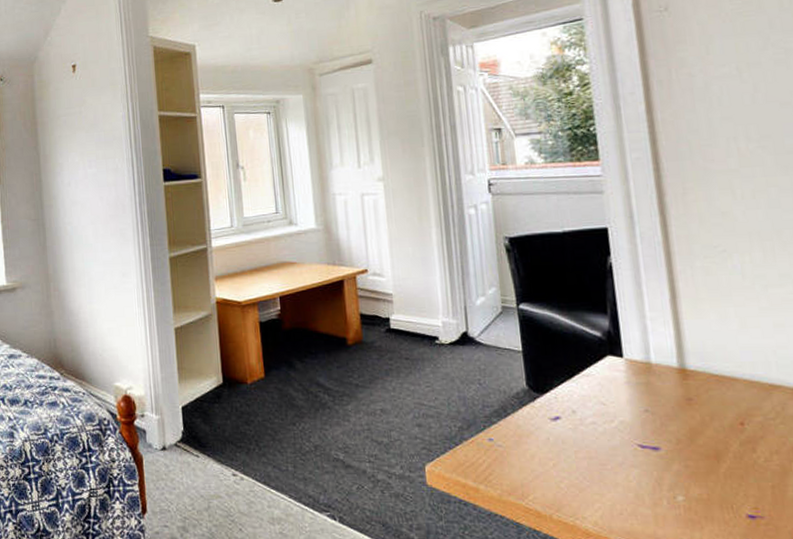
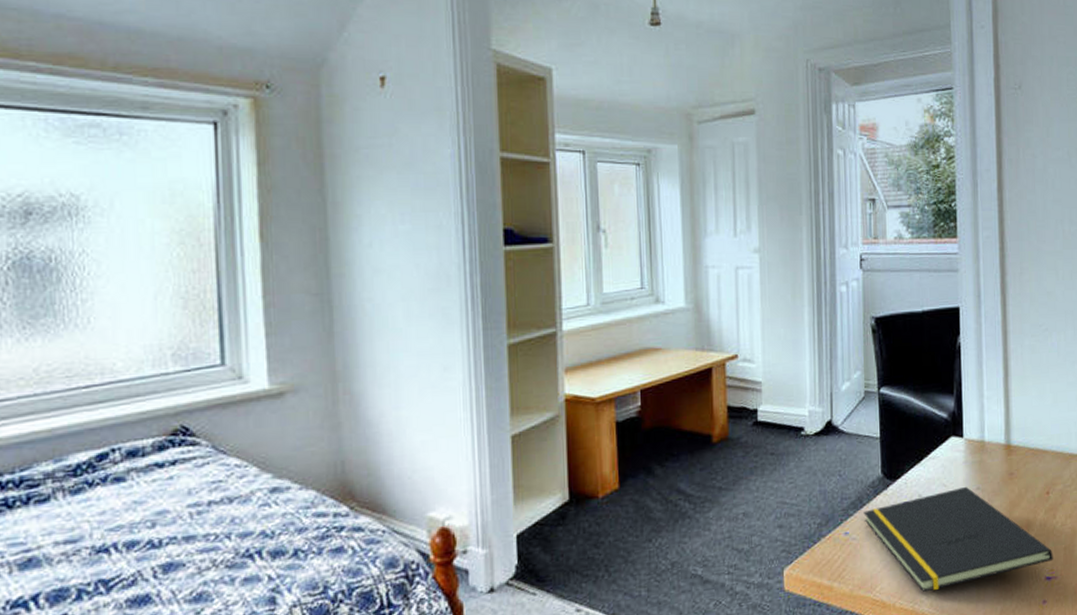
notepad: none [508,407,757,509] -> present [863,486,1053,593]

